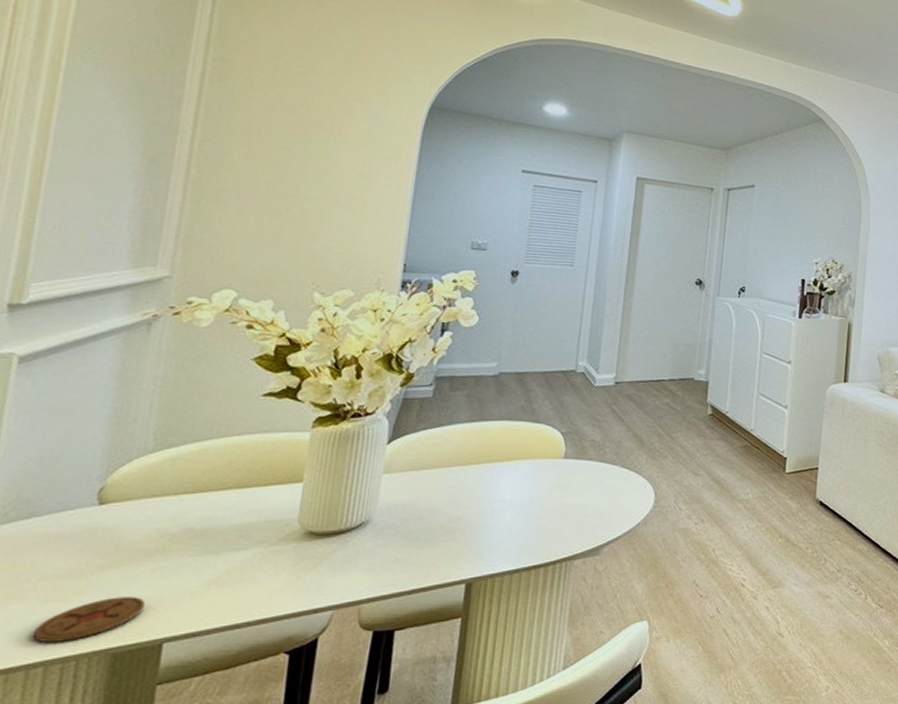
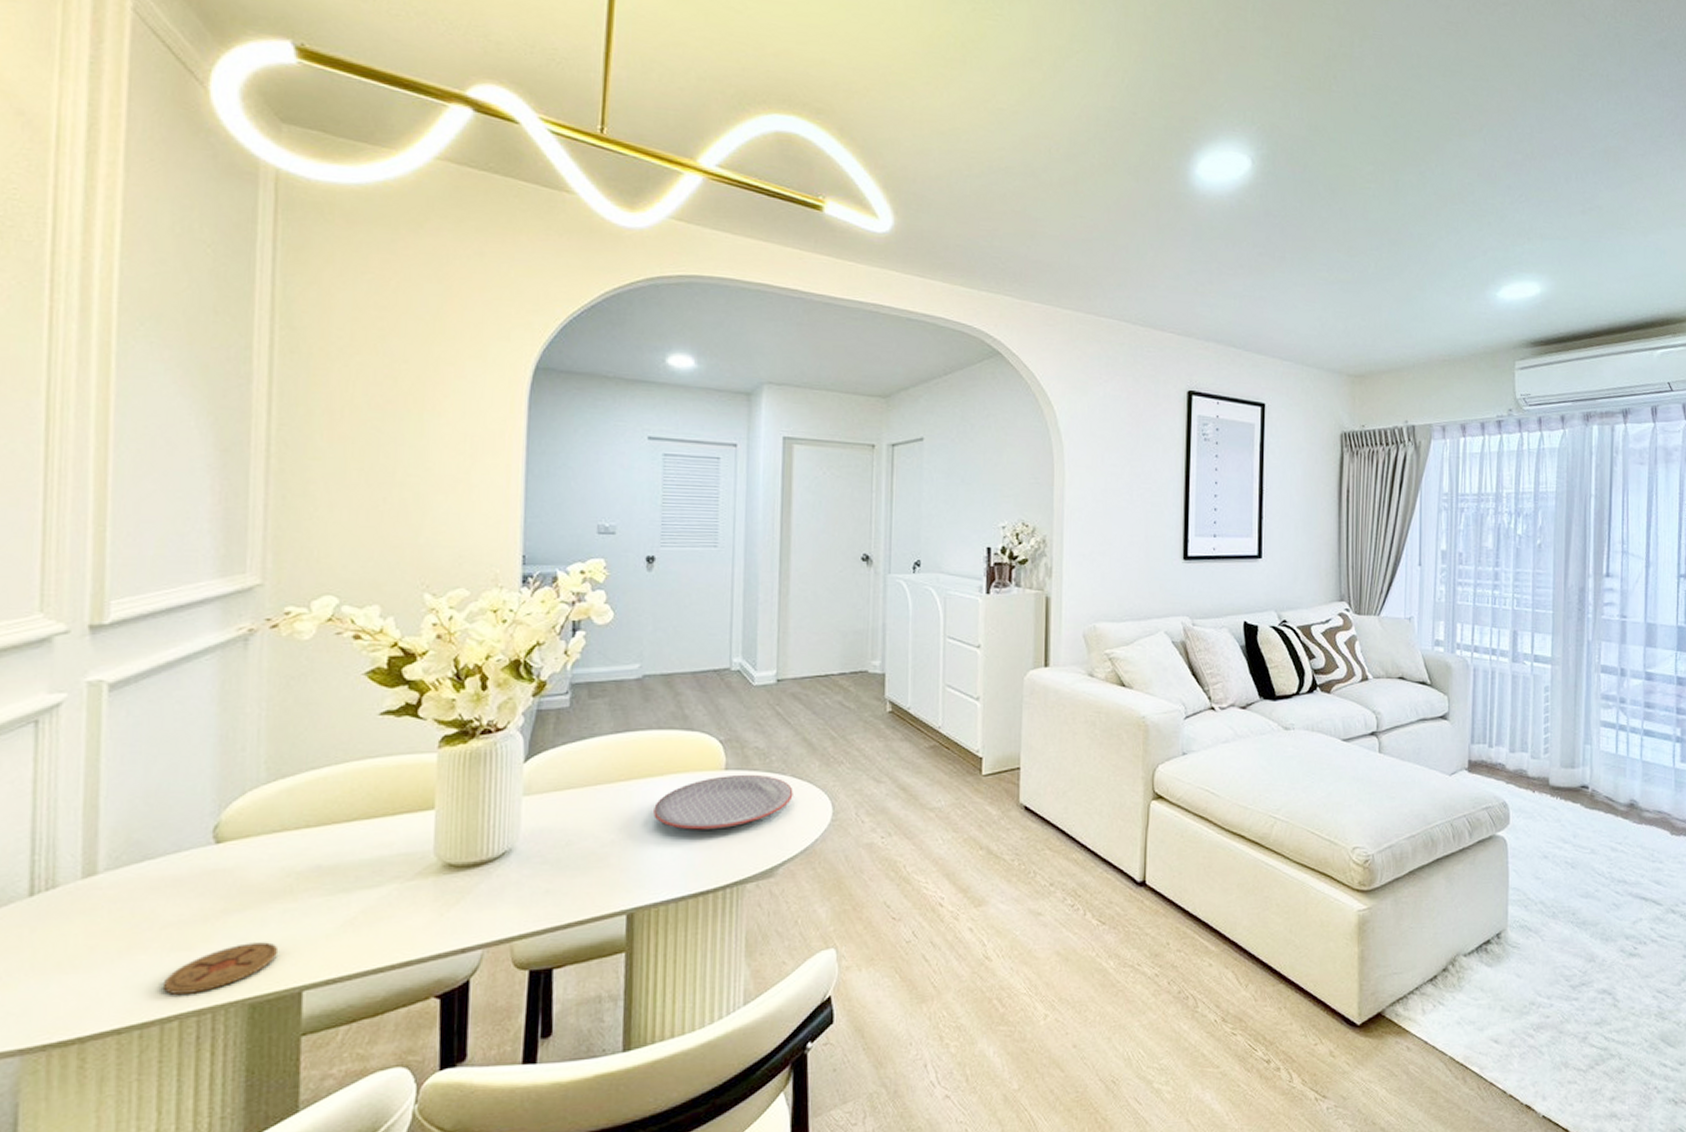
plate: none [498,463,622,511] -> present [653,774,793,830]

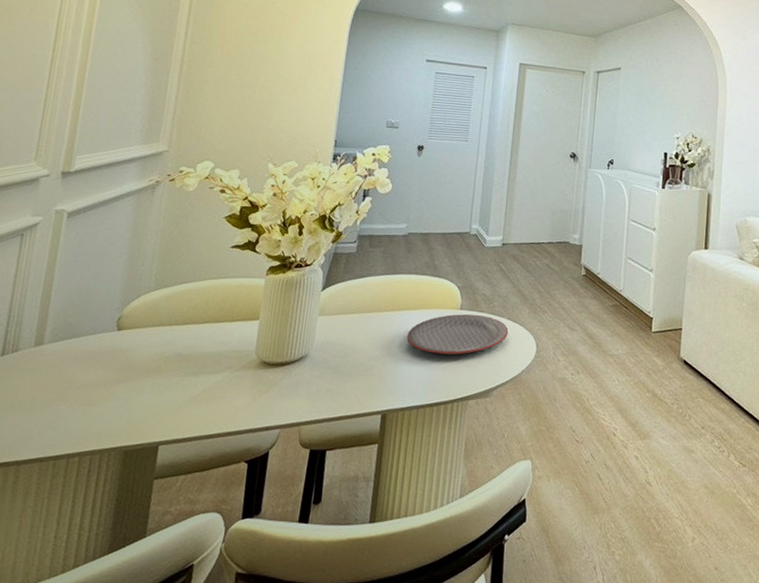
coaster: present [162,942,279,994] -> none [72,405,148,438]

